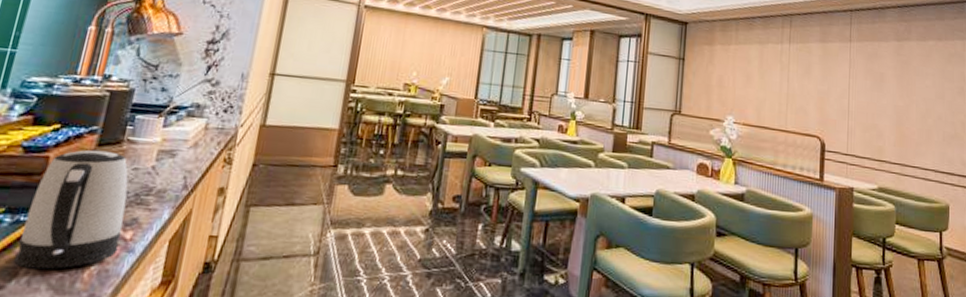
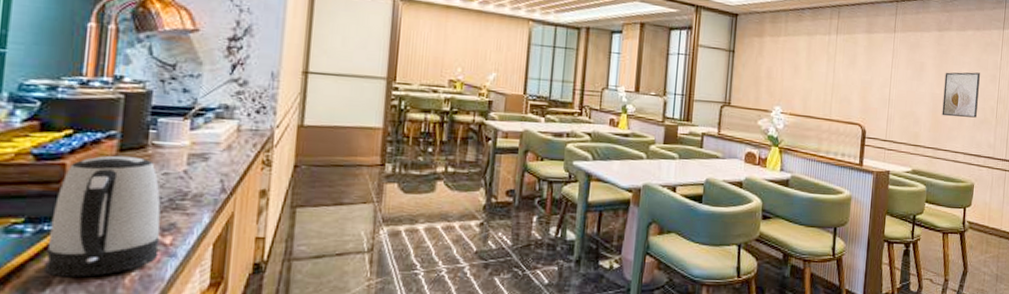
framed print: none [907,83,946,132] -> present [942,72,980,118]

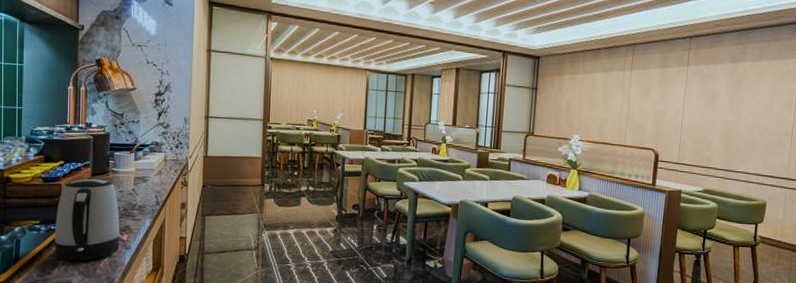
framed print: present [942,72,980,118] -> none [734,99,775,142]

